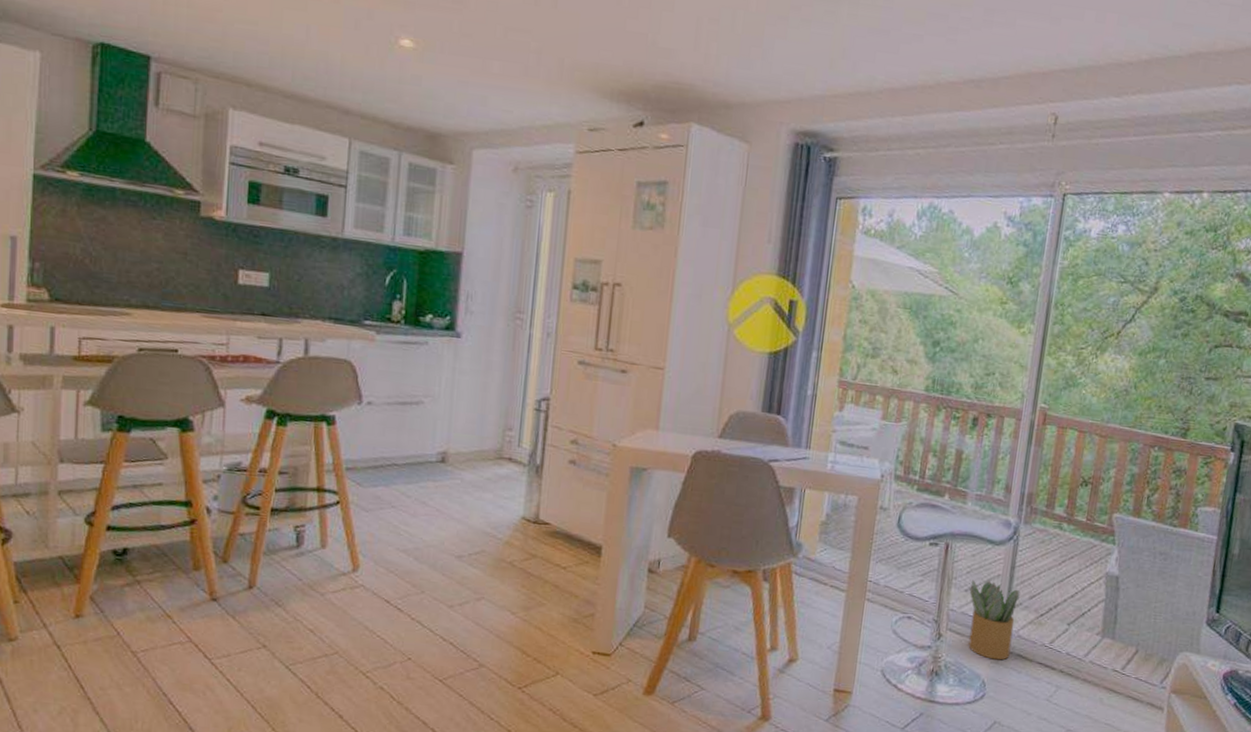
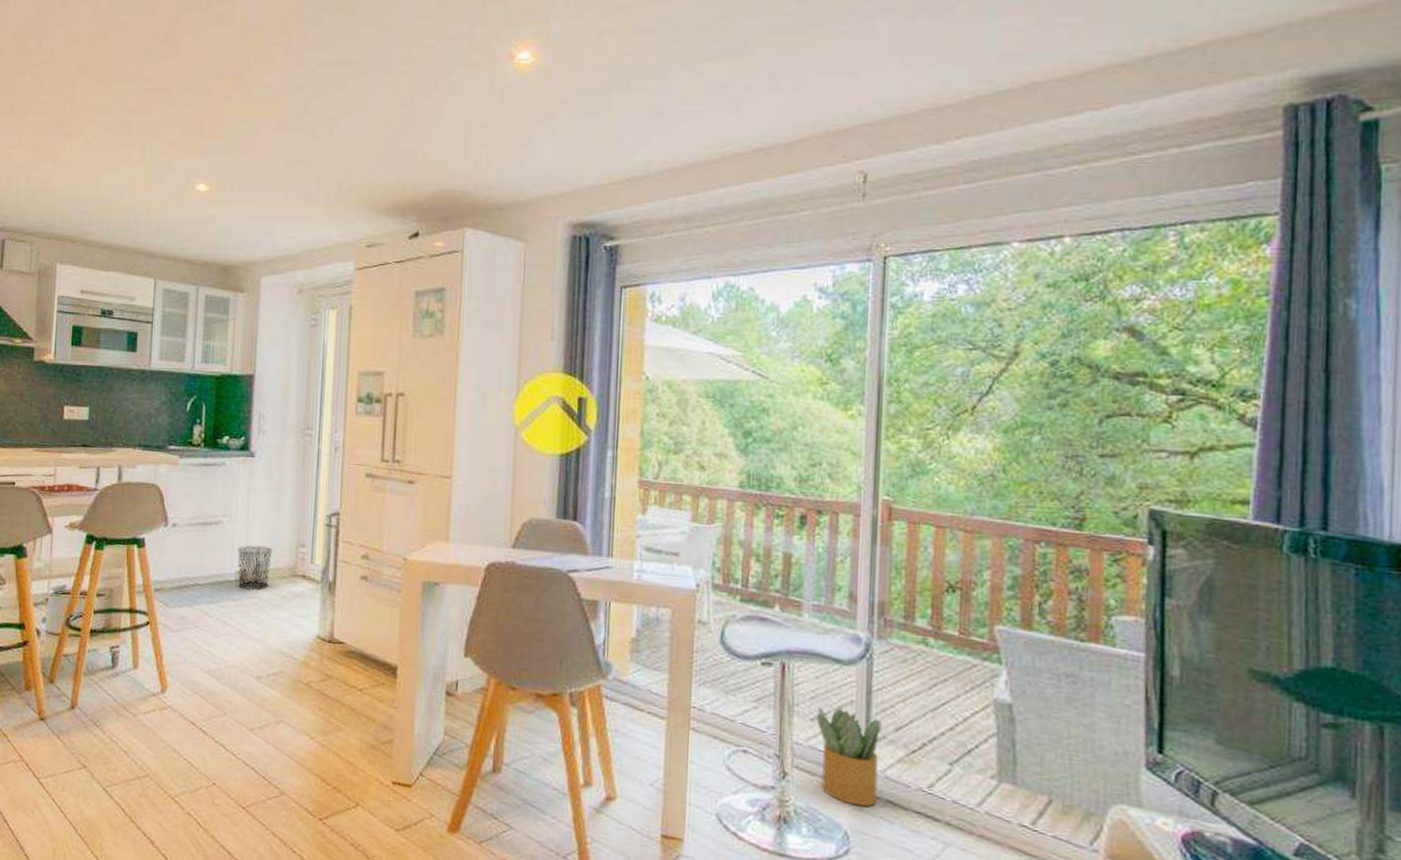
waste bin: none [439,427,479,472] -> present [237,545,273,591]

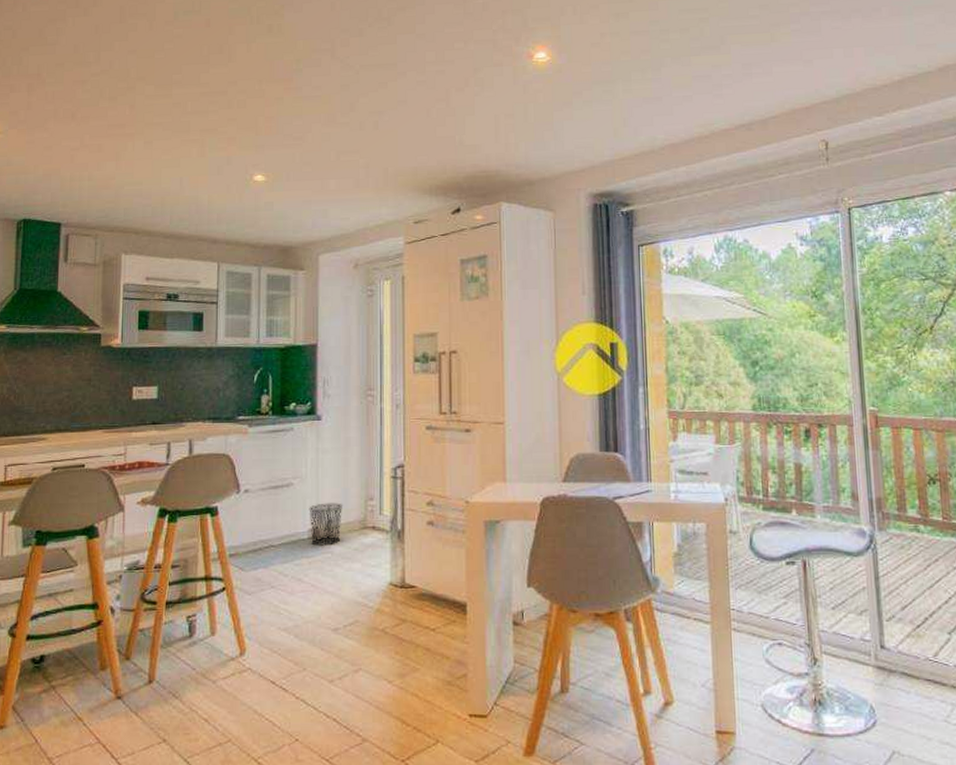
potted plant: present [816,706,882,807] -> none [836,595,894,681]

